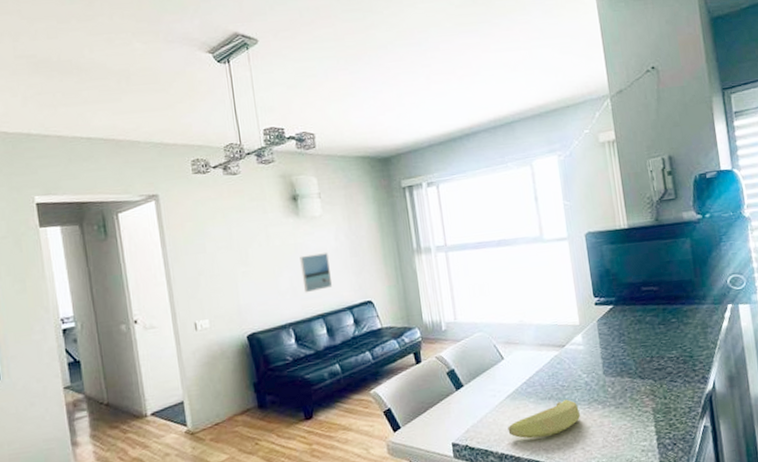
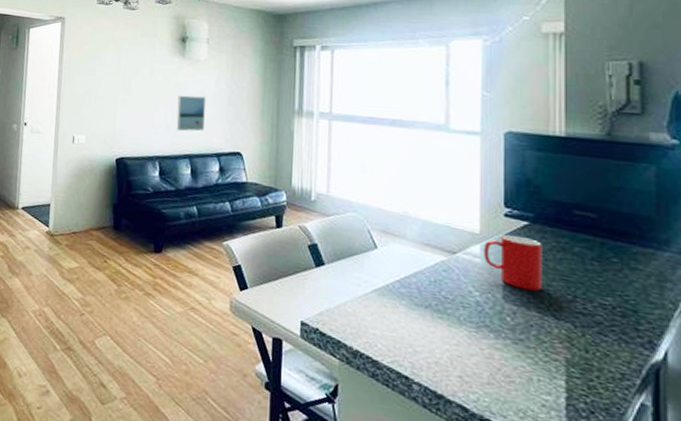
banana: present [508,399,581,439] -> none [369,314,464,350]
cup: none [584,318,629,363] -> present [484,234,542,291]

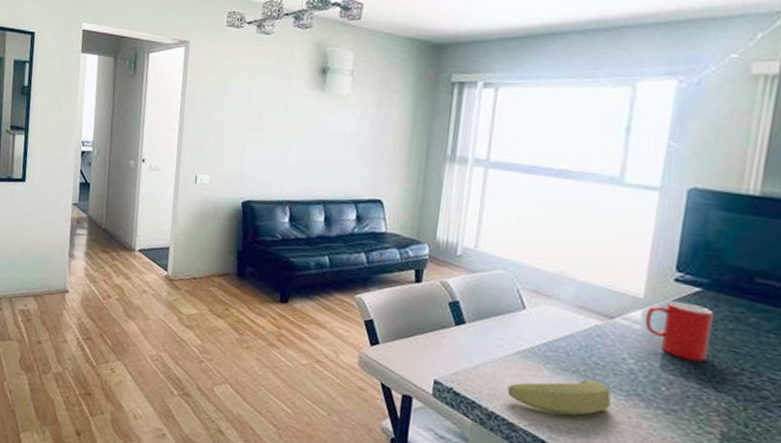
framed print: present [176,95,206,132] -> none [311,134,346,175]
banana: none [369,314,464,350] -> present [507,380,612,416]

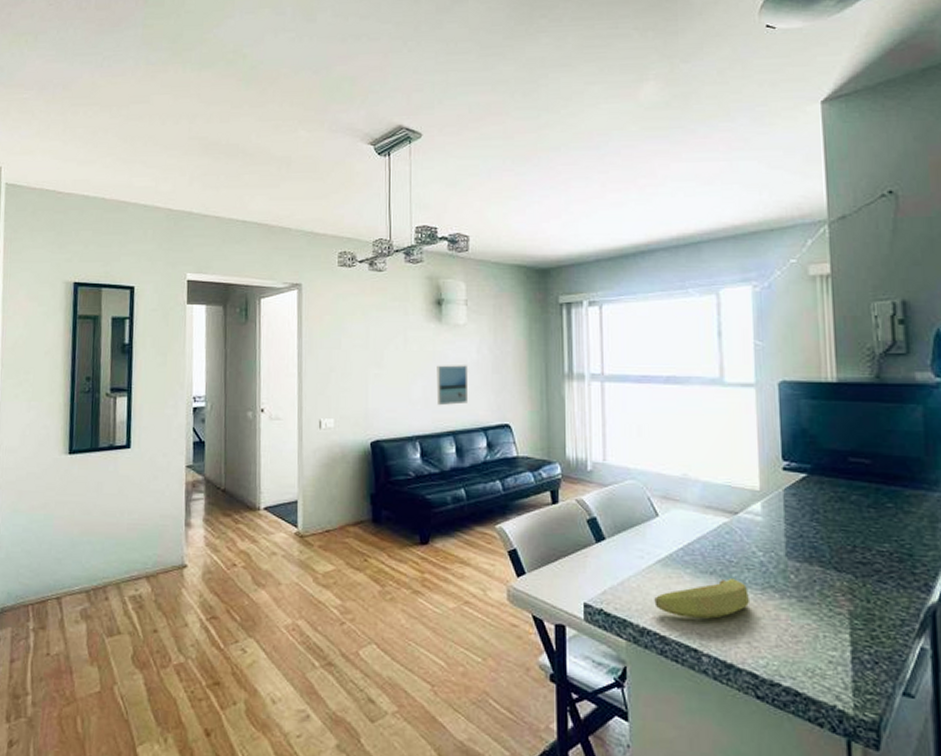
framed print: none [311,134,346,175] -> present [436,365,467,406]
cup: present [645,300,714,362] -> none [765,488,823,545]

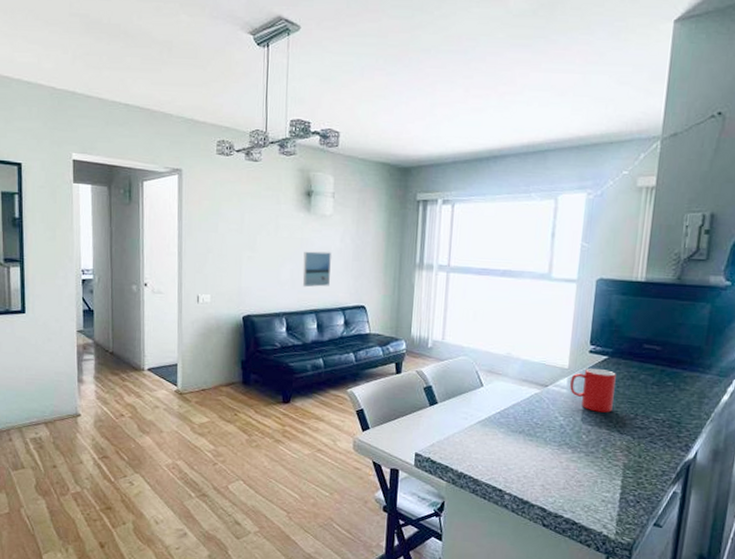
banana: present [654,578,751,619] -> none [472,437,549,467]
cup: none [765,488,823,545] -> present [570,367,616,413]

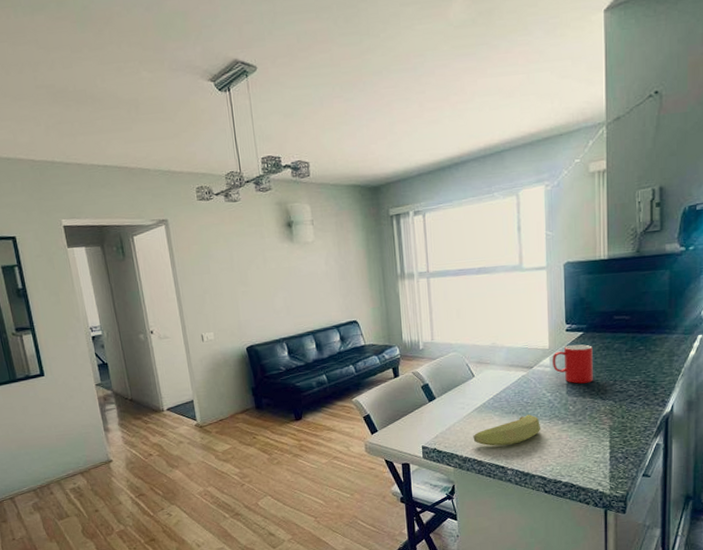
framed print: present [302,251,331,288] -> none [293,276,321,312]
banana: none [472,437,549,467] -> present [473,414,541,446]

